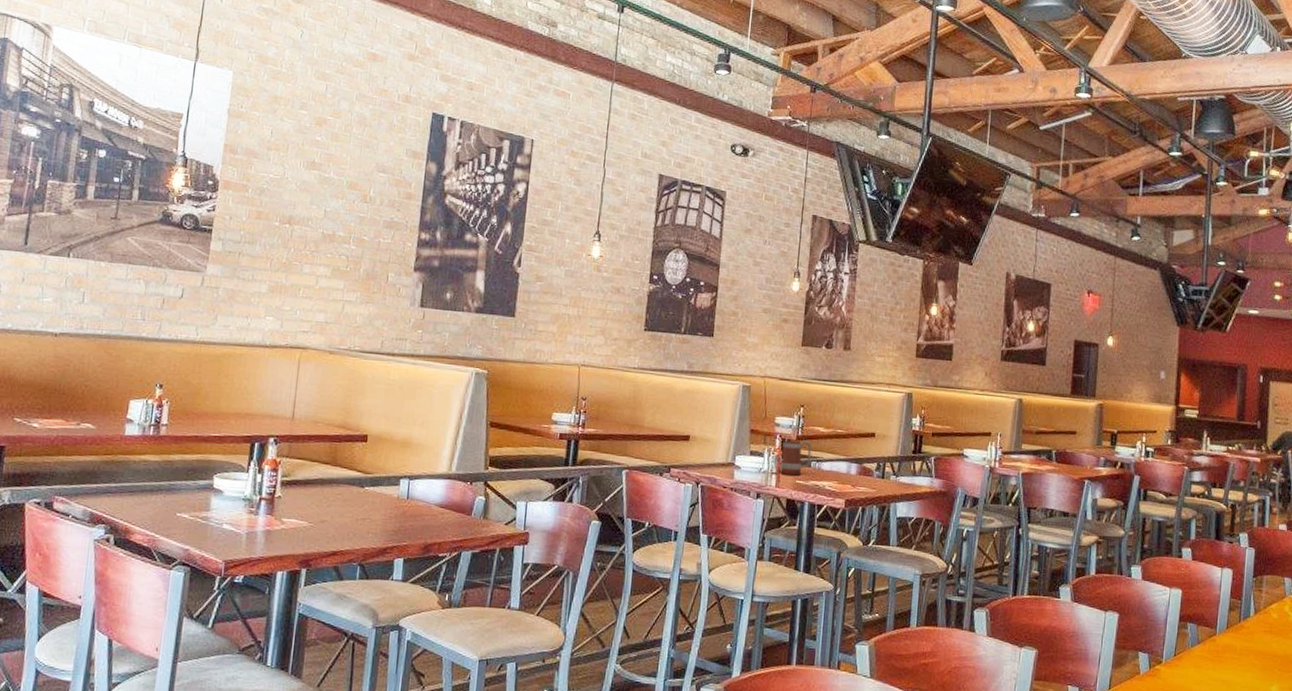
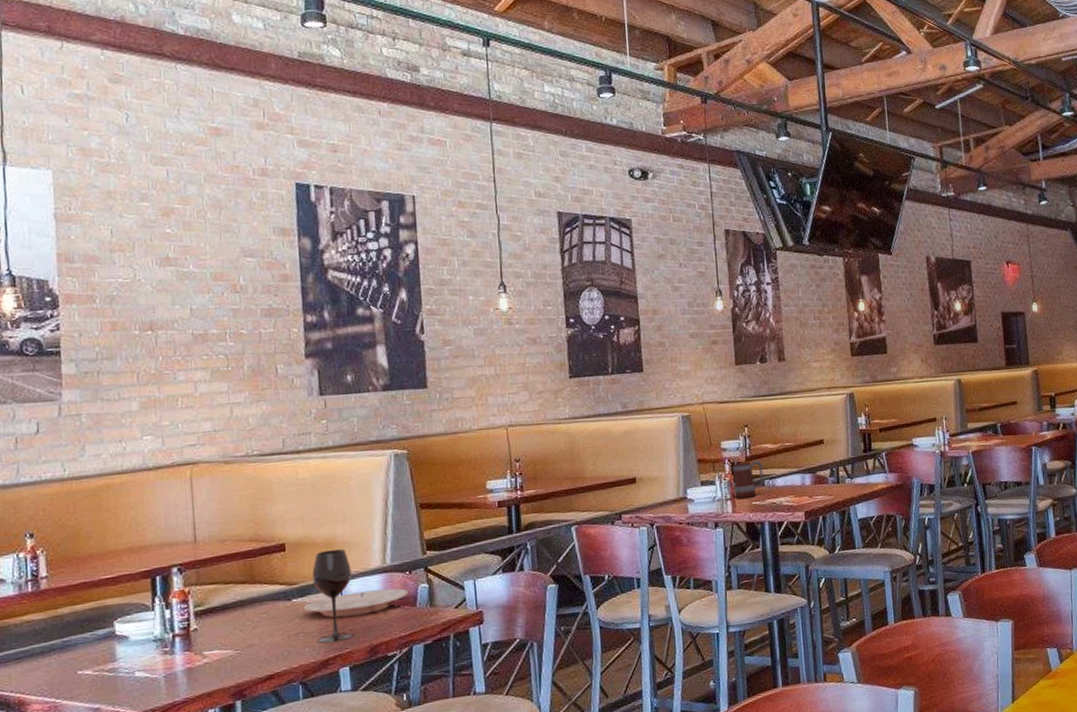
plate: none [373,491,467,514] -> present [303,588,409,618]
wineglass: none [379,448,421,534] -> present [312,549,355,644]

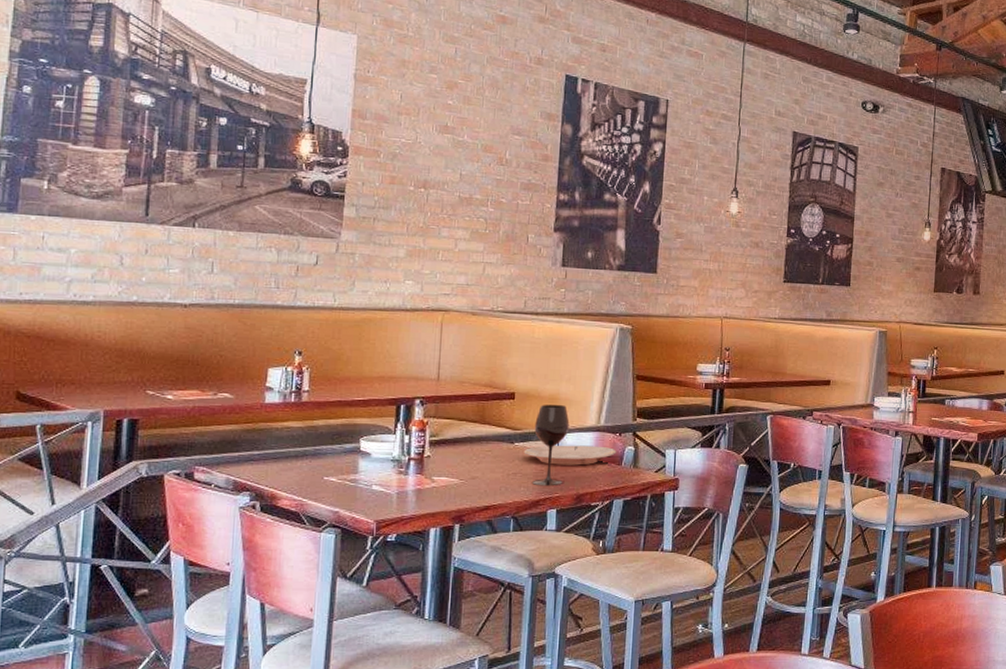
beer mug: present [732,460,764,500] -> none [917,380,946,415]

